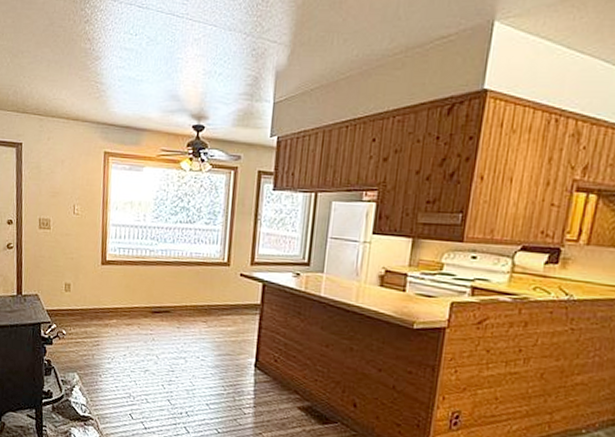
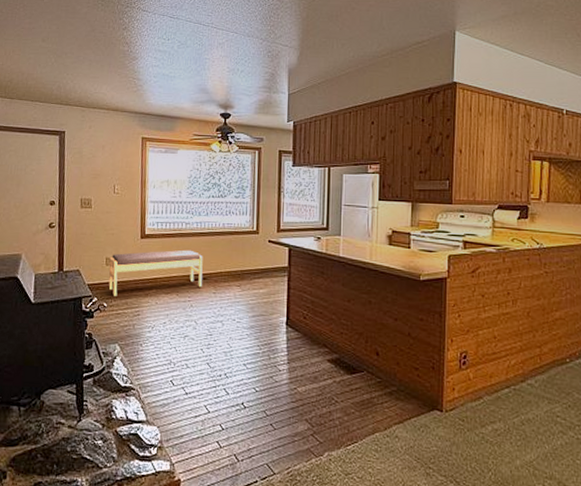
bench: none [67,279,168,324] -> present [108,249,203,296]

